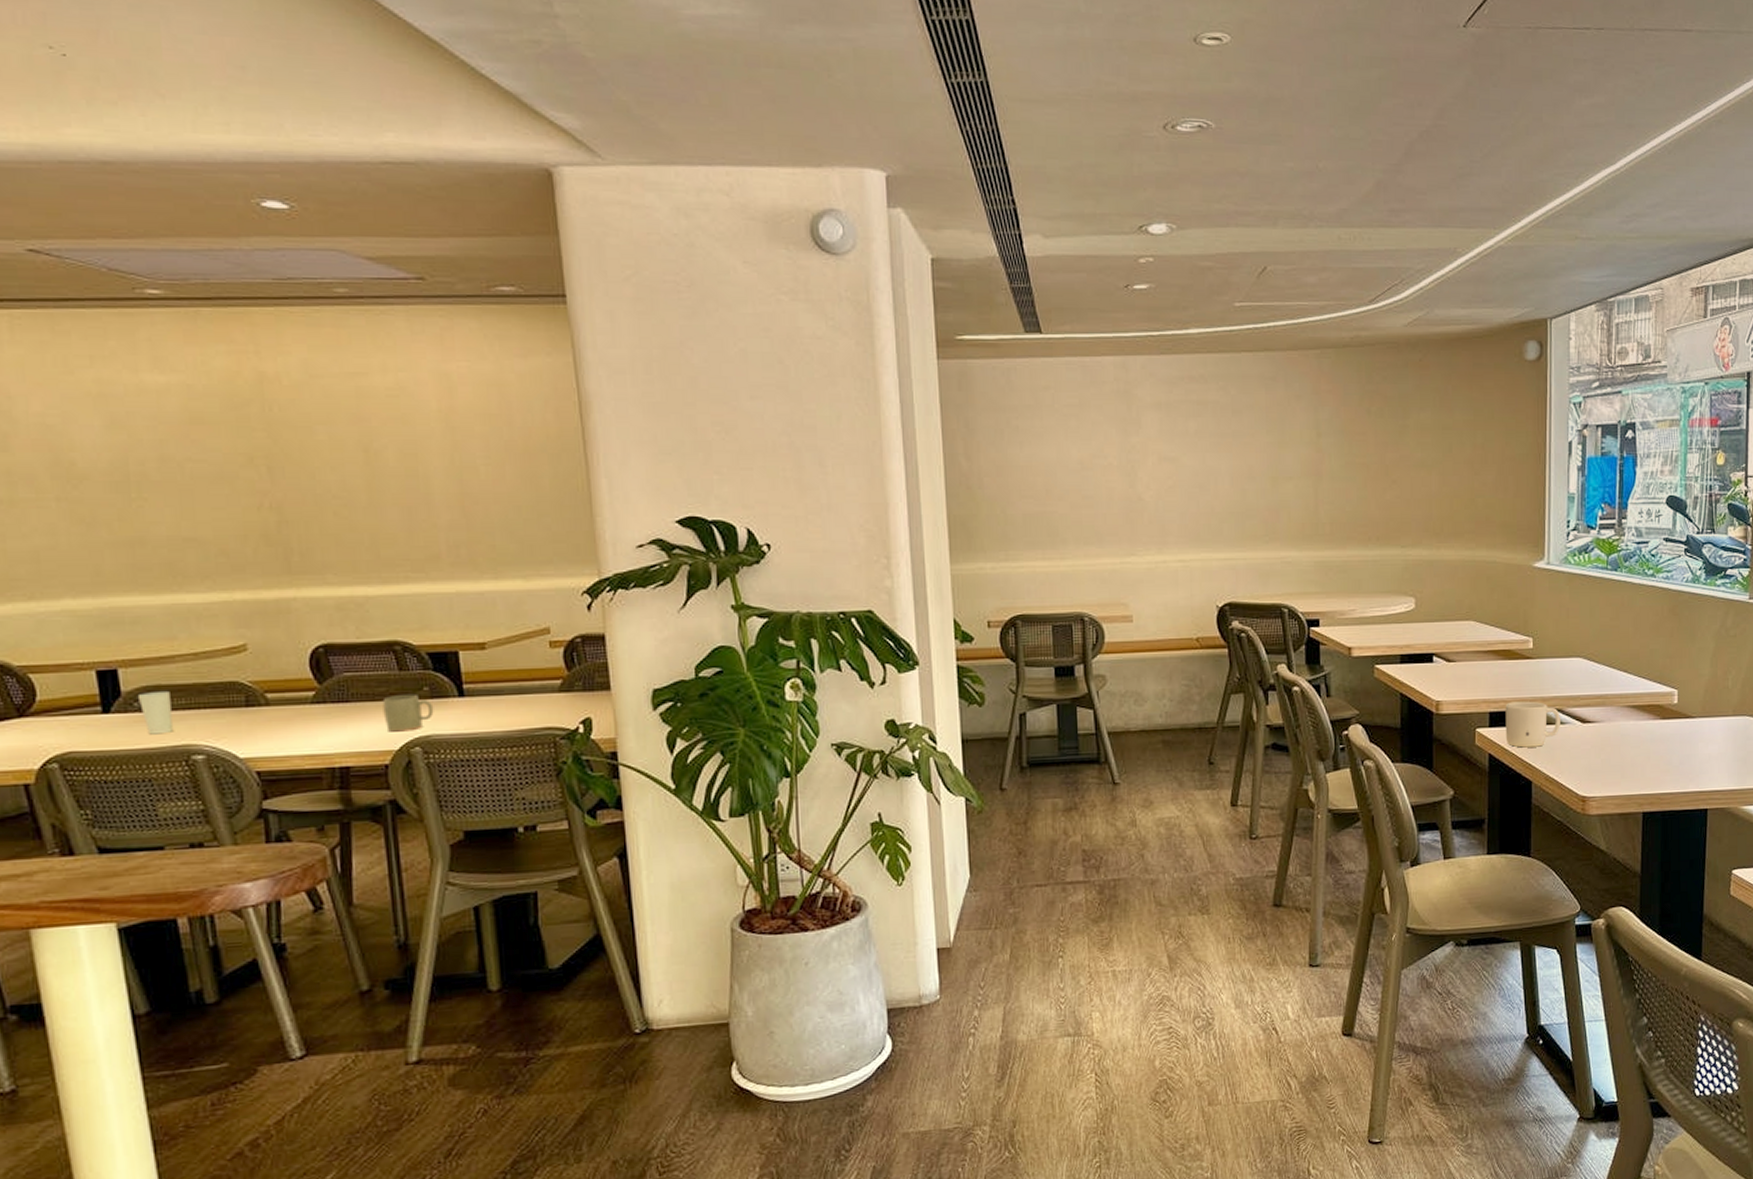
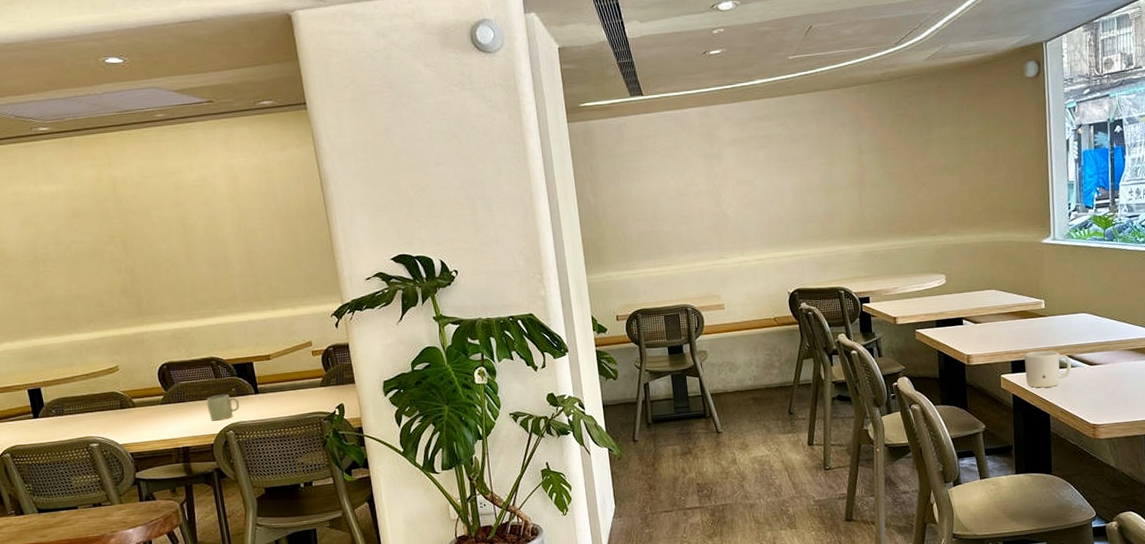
cup: present [139,692,173,735] -> none [55,401,77,431]

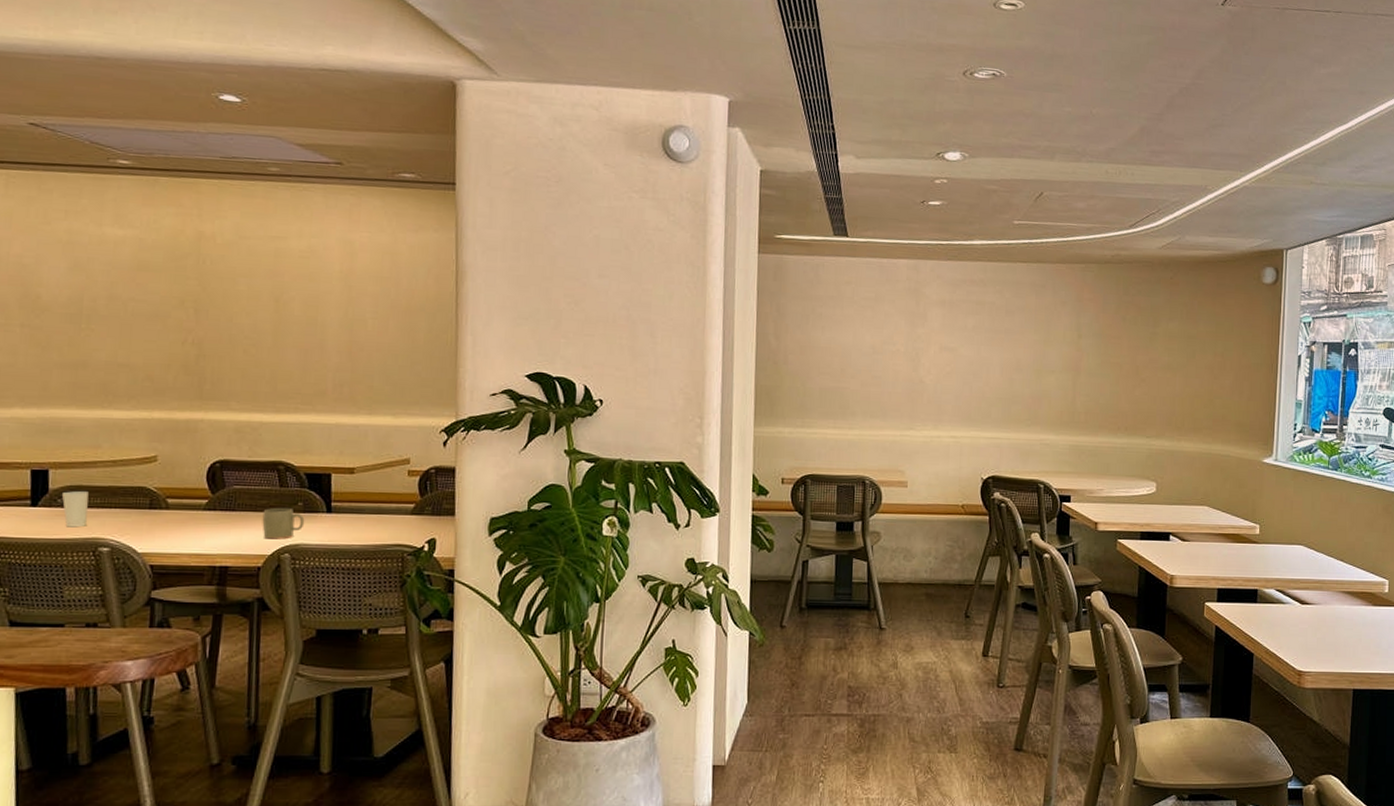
cup: none [55,401,77,431] -> present [62,491,89,528]
mug: present [1024,350,1071,388] -> none [1231,580,1281,623]

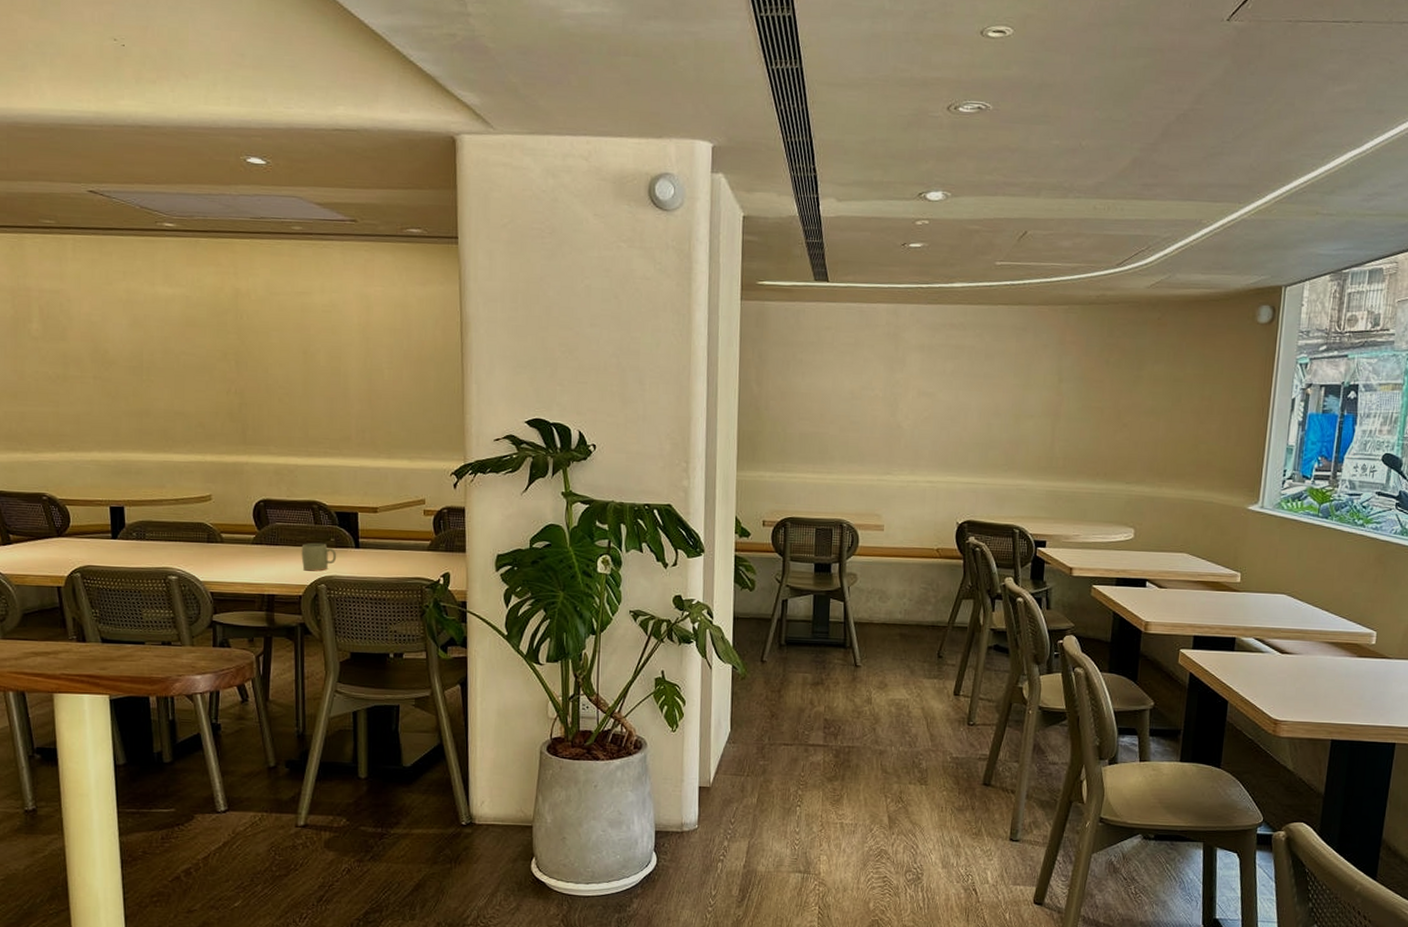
cup: present [62,491,89,528] -> none [137,526,157,558]

